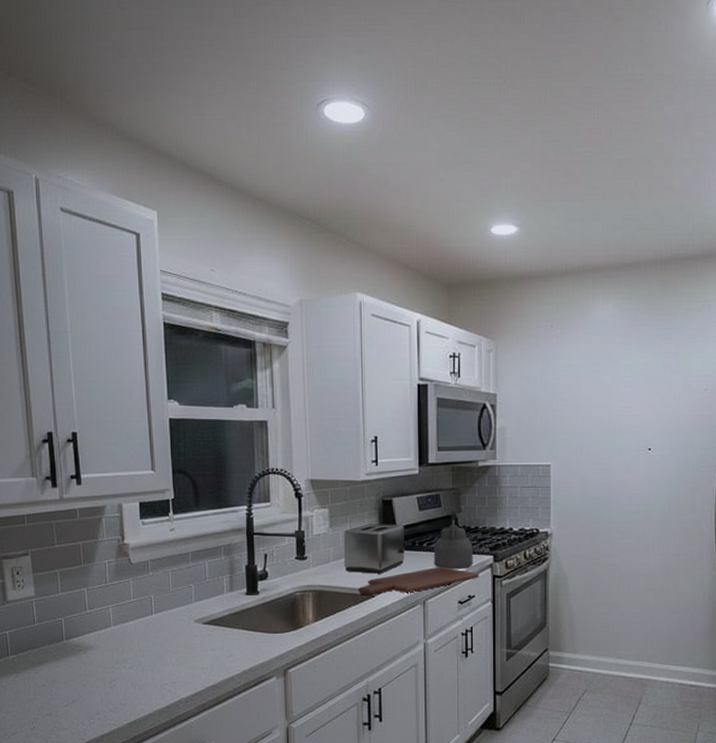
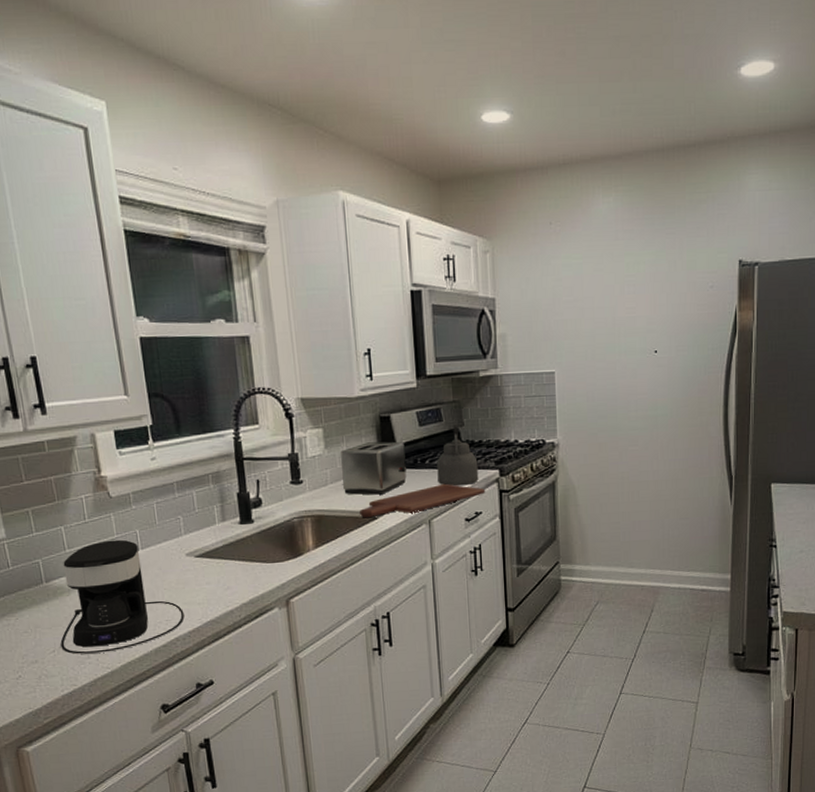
coffee maker: none [74,603,188,710] -> present [60,539,184,654]

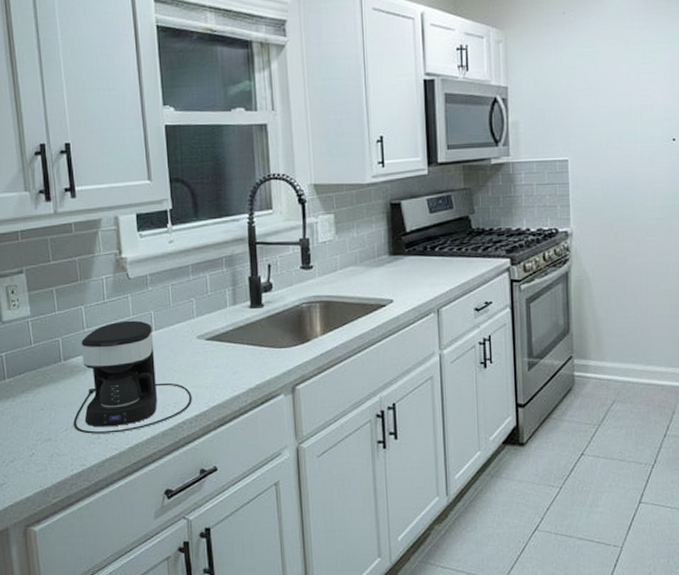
toaster: present [341,441,407,495] -> none [351,228,417,282]
cutting board: present [360,483,486,518] -> none [368,271,496,305]
kettle: present [437,425,479,486] -> none [446,212,489,274]

